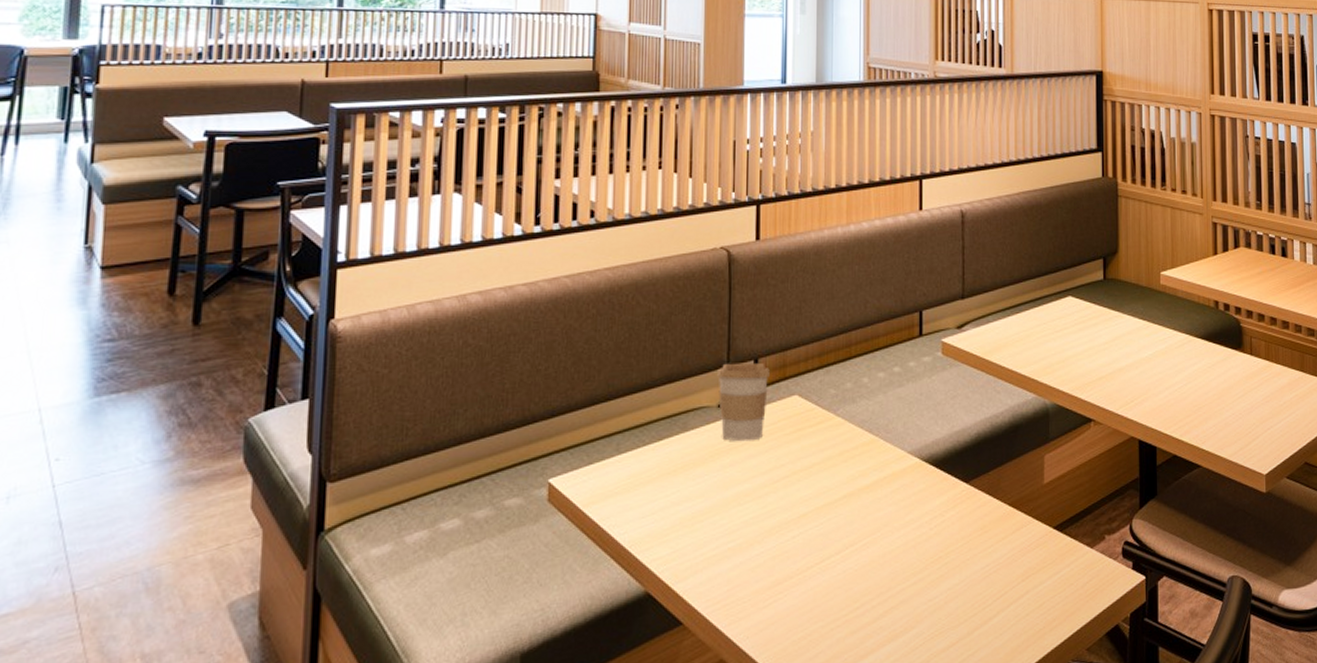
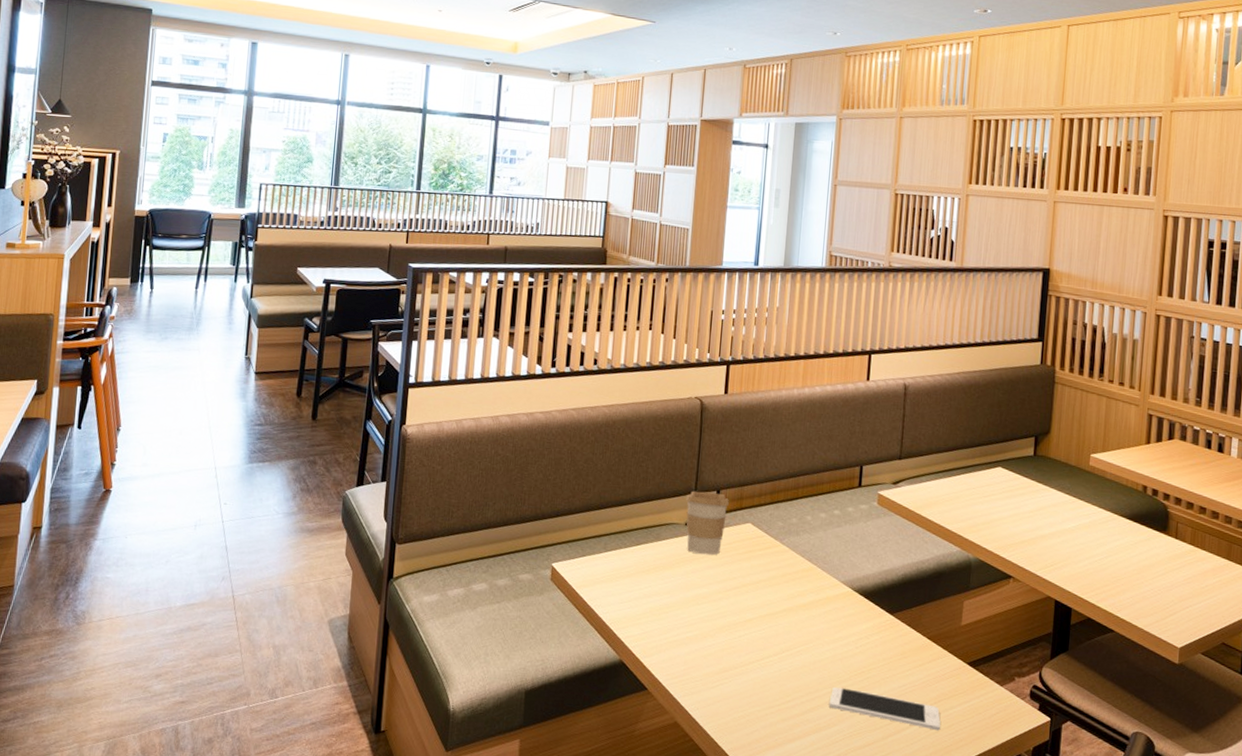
cell phone: none [904,580,1031,614] -> present [828,687,941,731]

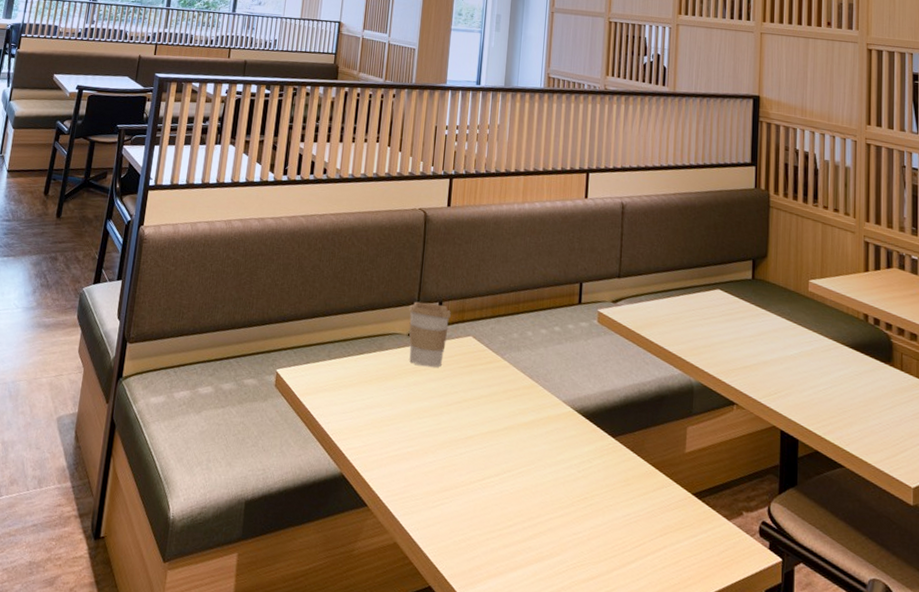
cell phone: present [828,687,941,731] -> none [551,513,668,567]

